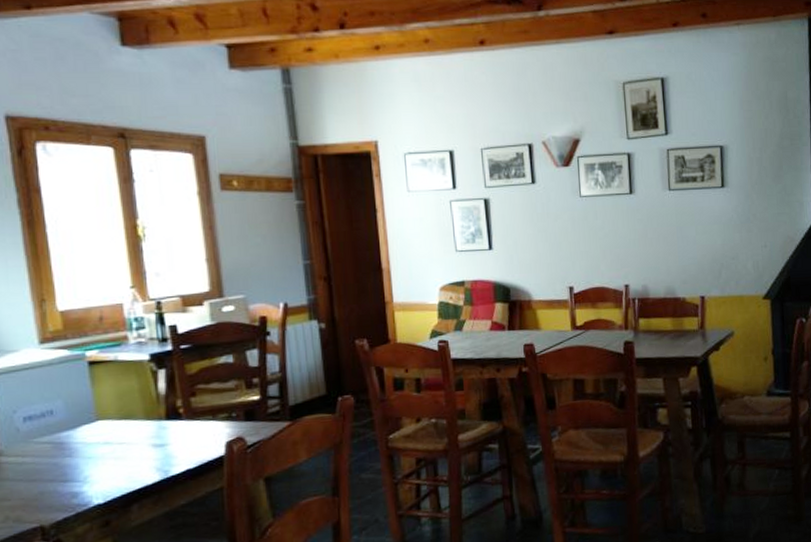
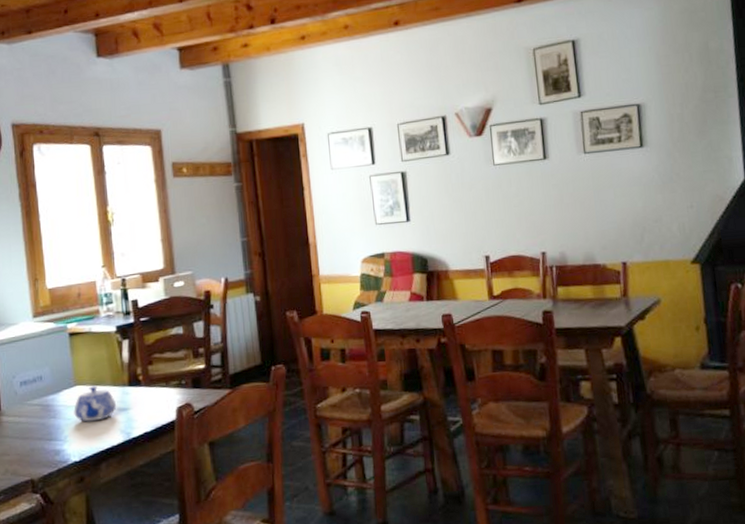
teapot: none [95,420,152,461] -> present [74,385,117,422]

